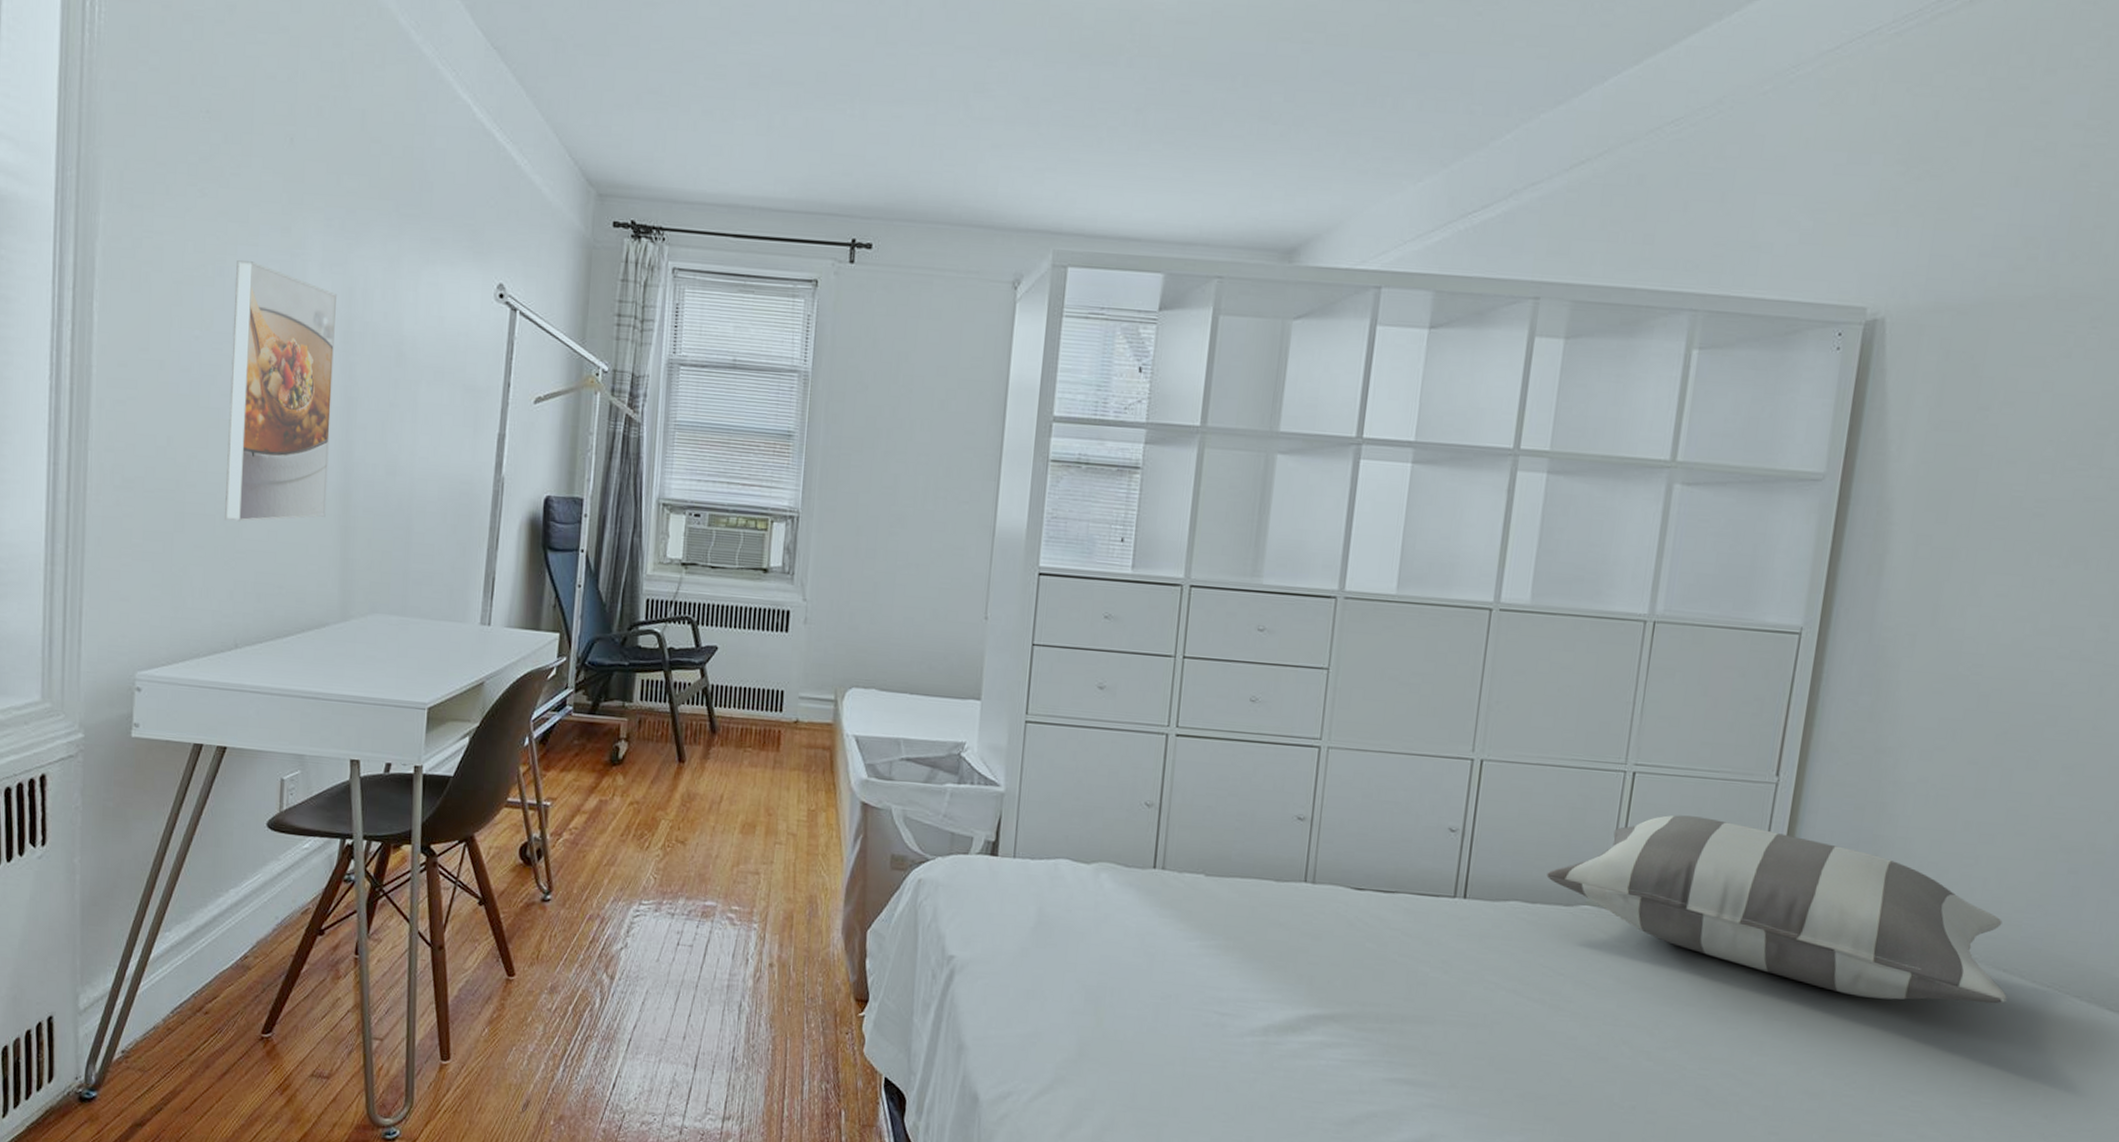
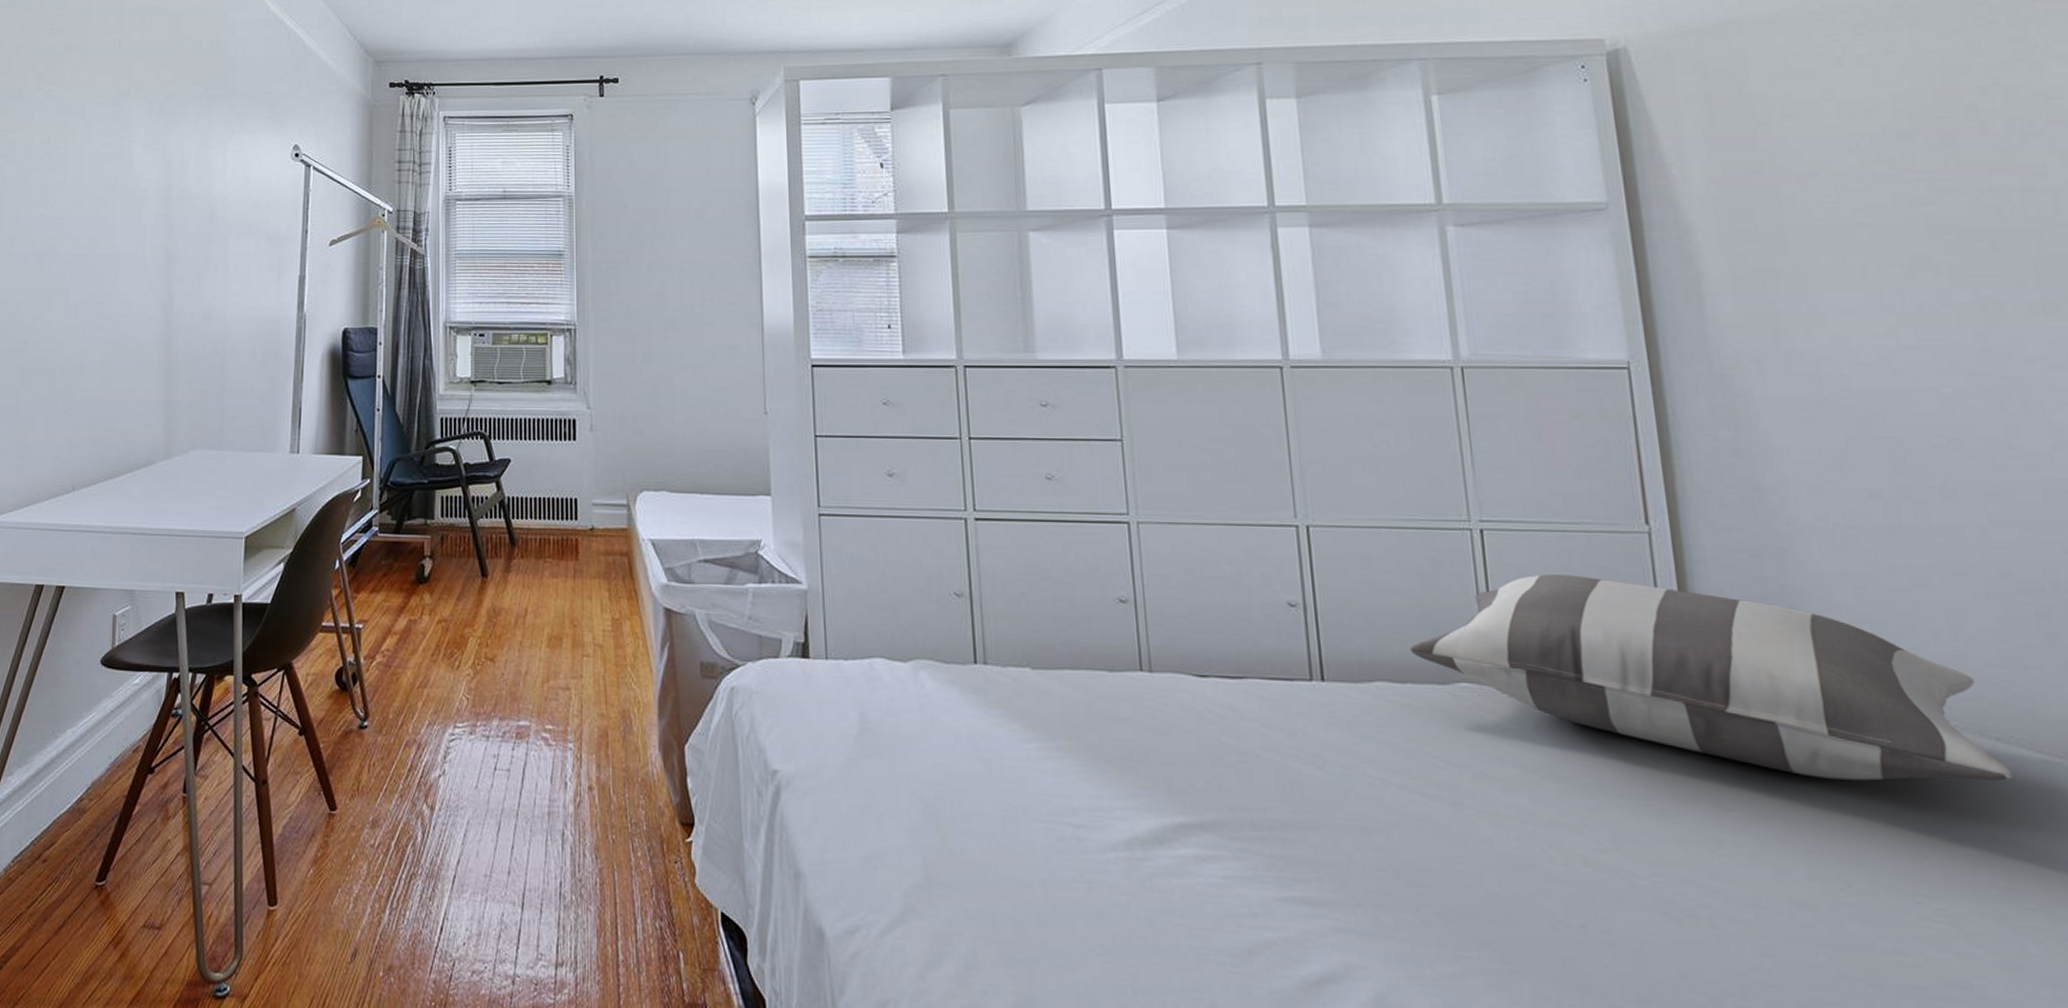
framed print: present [225,260,338,522] -> none [64,147,159,374]

